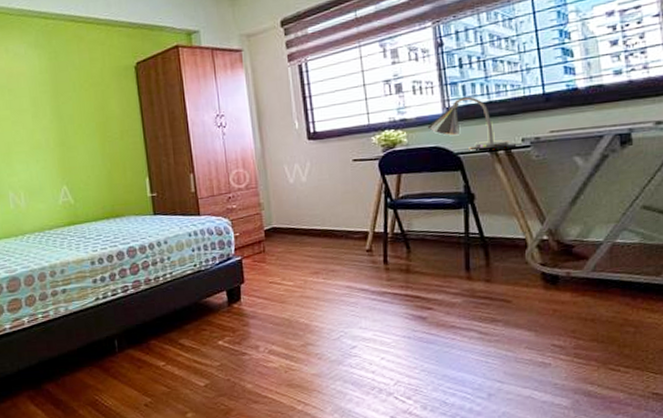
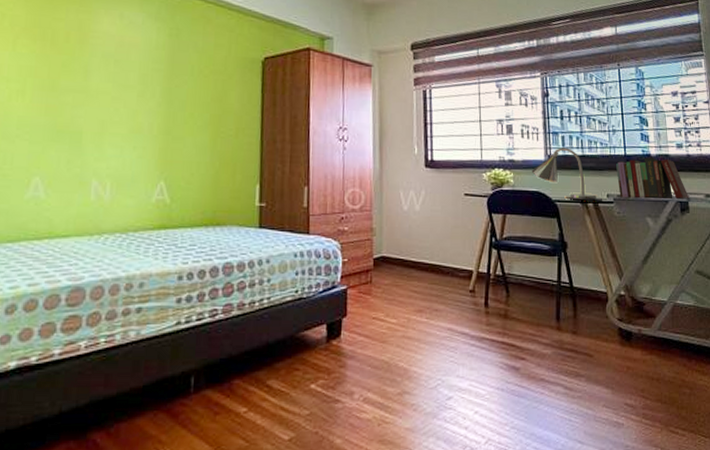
books: none [533,89,633,140] -> present [616,157,690,200]

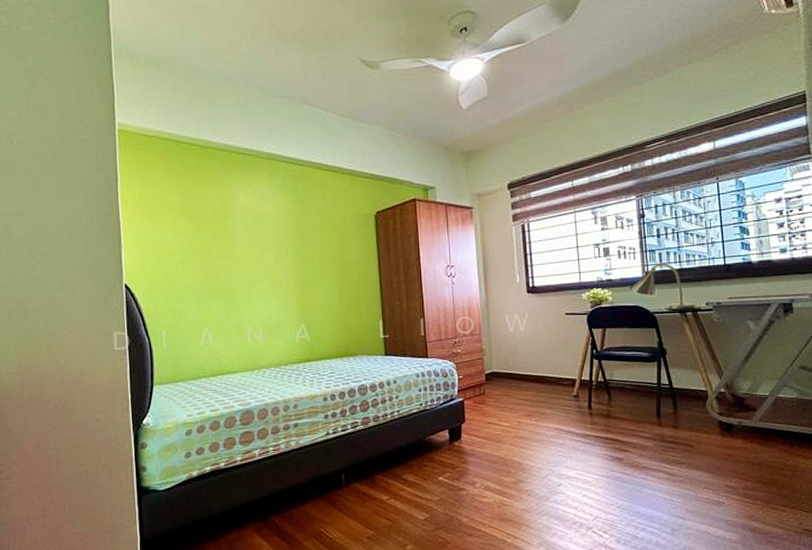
books: present [616,157,690,200] -> none [715,264,794,305]

